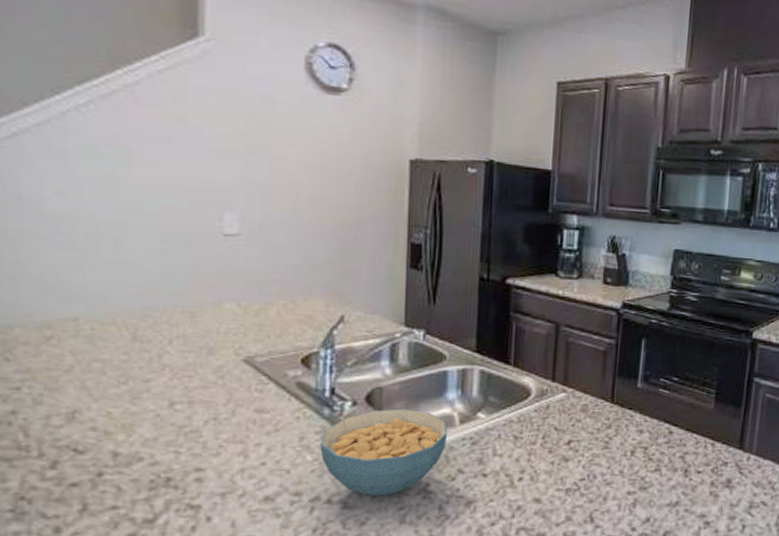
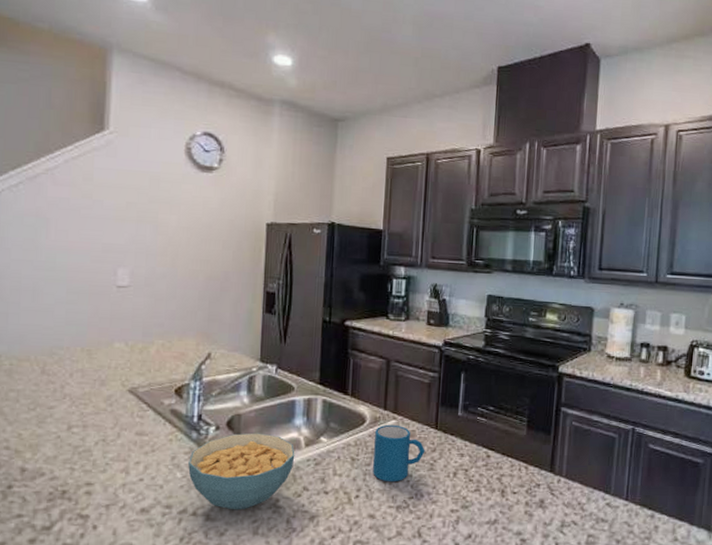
mug: none [539,398,599,463] -> present [373,424,425,482]

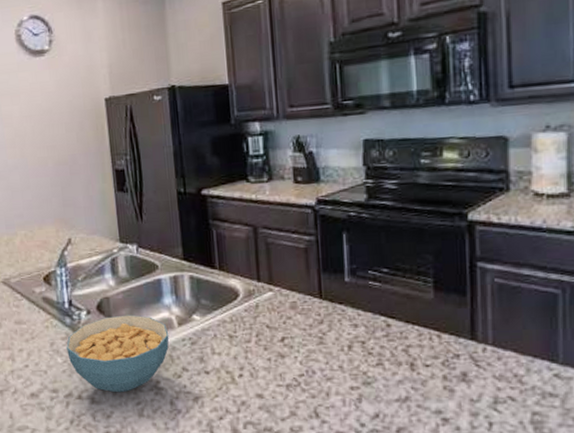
mug: present [373,424,425,482] -> none [251,297,311,359]

